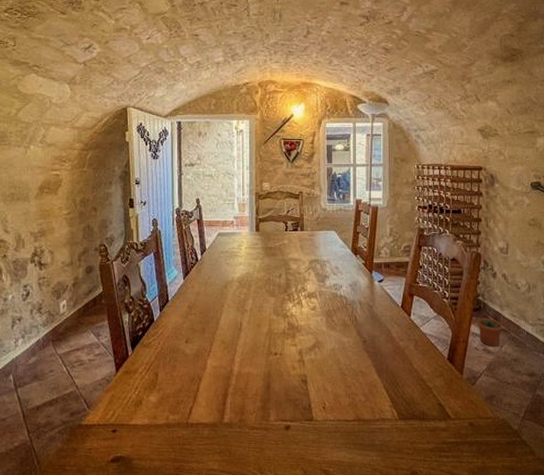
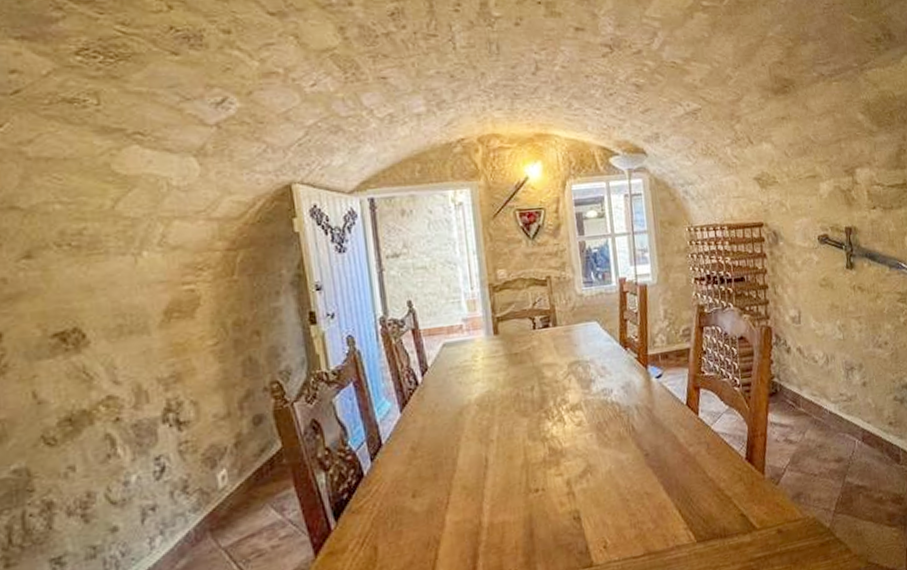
planter: present [477,318,503,346] -> none [774,402,804,436]

